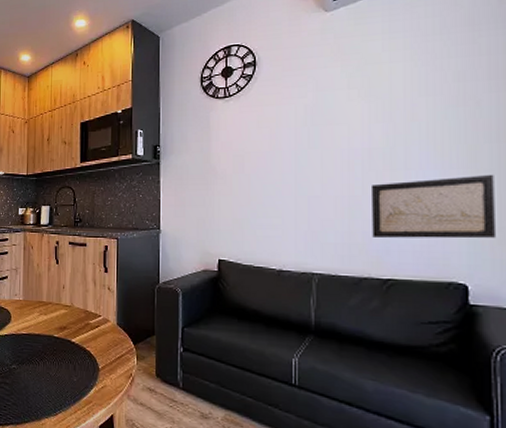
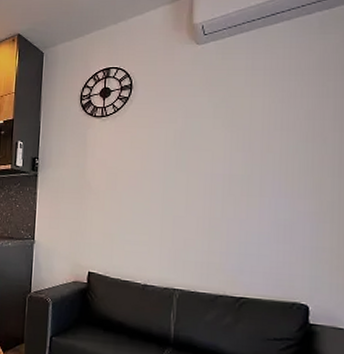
wall art: present [370,174,495,239] -> none [229,205,335,264]

